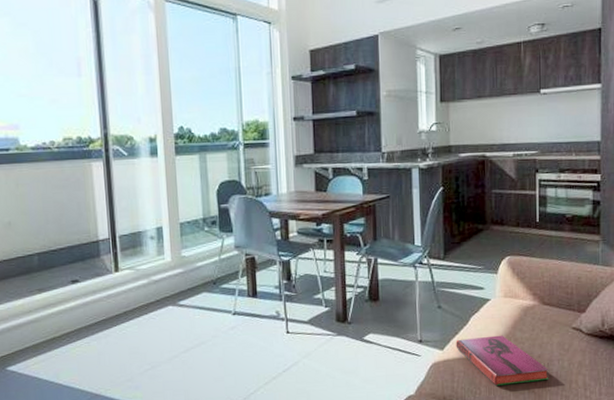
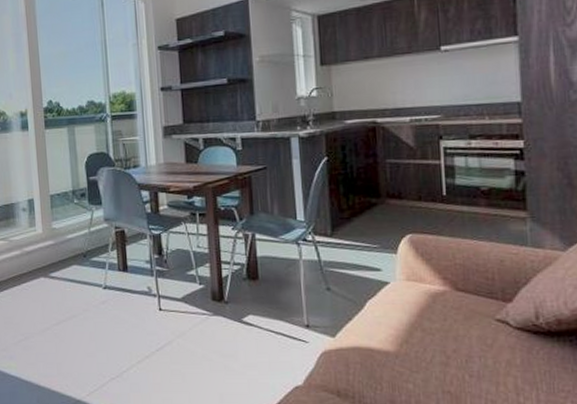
hardback book: present [456,335,549,386] -> none [349,324,469,382]

